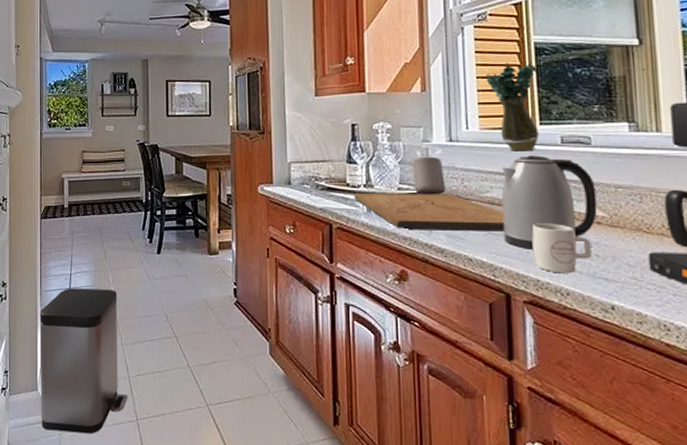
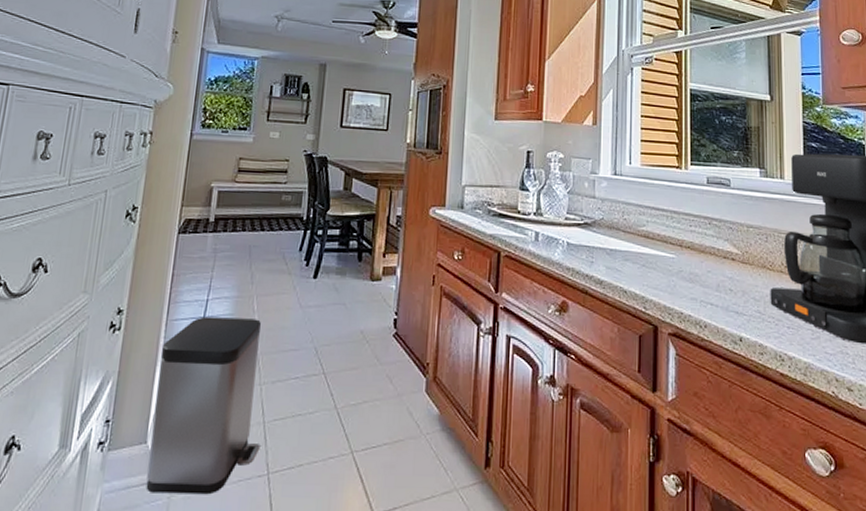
cutting board: present [353,194,505,231] -> none [523,221,656,265]
canister: present [406,154,457,195] -> none [573,185,618,227]
vase: present [485,62,539,151] -> none [648,105,691,189]
kettle: present [501,155,598,249] -> none [655,193,733,283]
mug: present [531,223,592,274] -> none [679,258,726,307]

